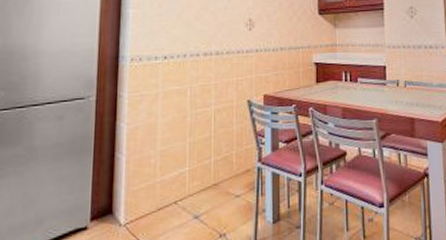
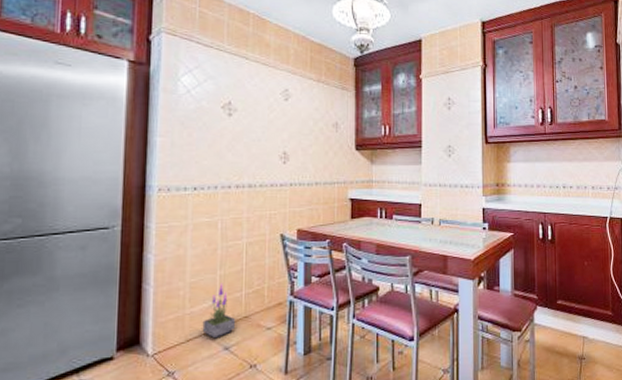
potted plant: none [172,150,206,207] -> present [202,283,236,339]

